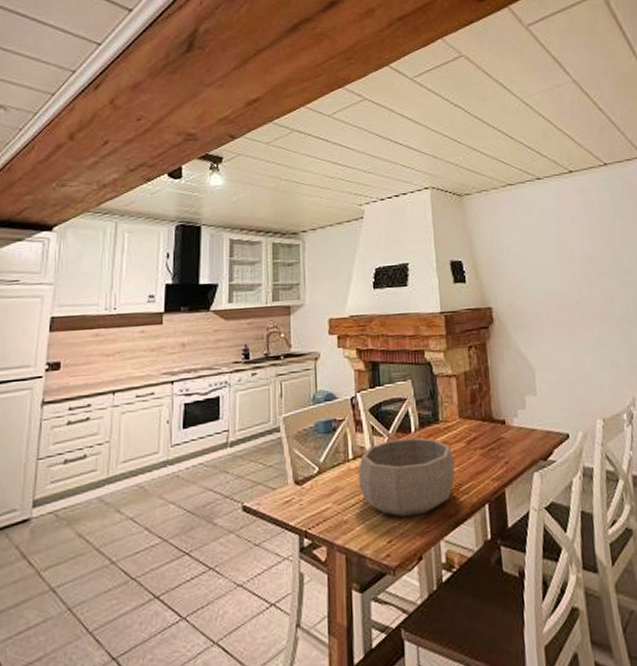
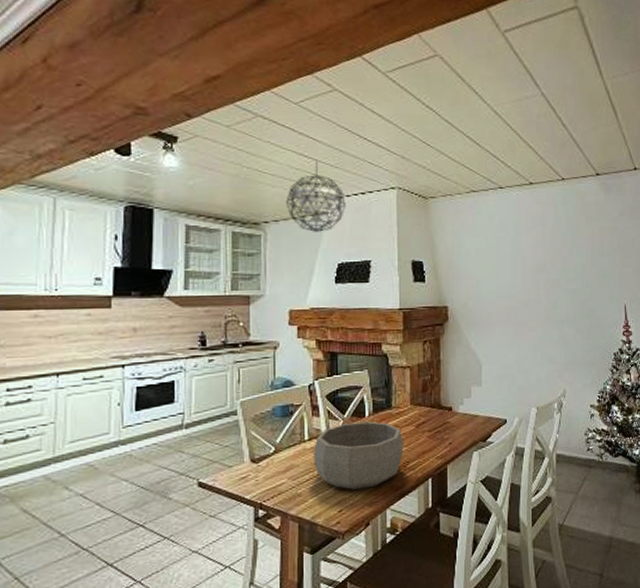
pendant light: none [322,167,381,238] -> present [285,160,346,232]

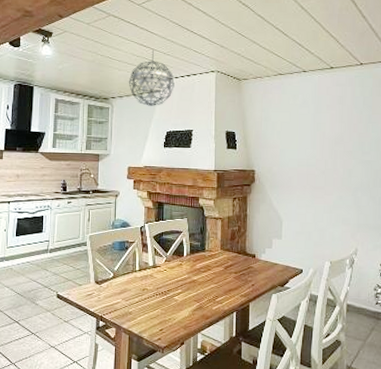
decorative bowl: present [314,421,404,490] -> none [142,259,214,314]

